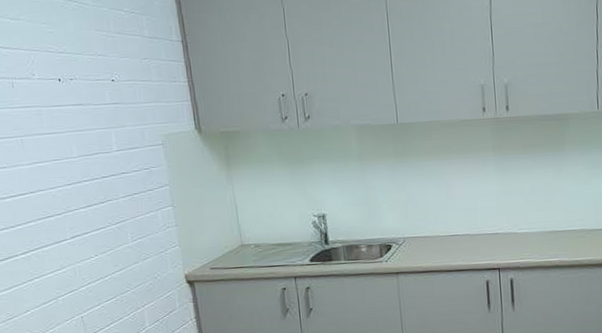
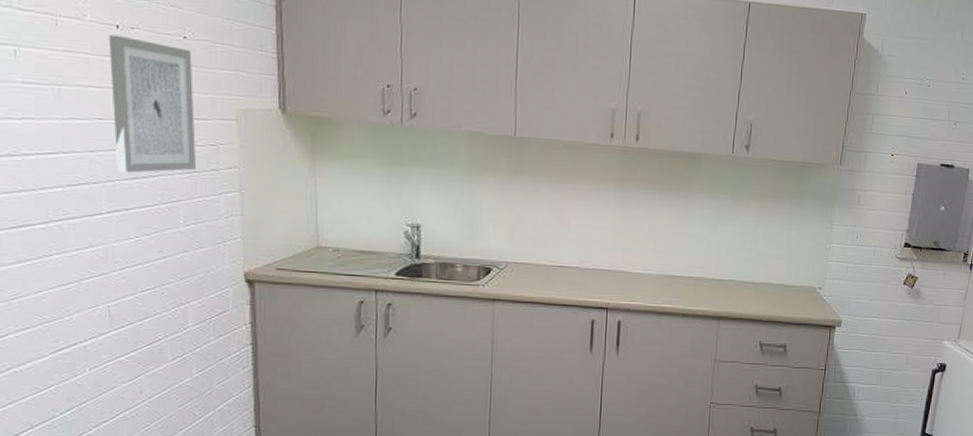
wall art: none [53,87,136,203] -> present [108,34,197,173]

